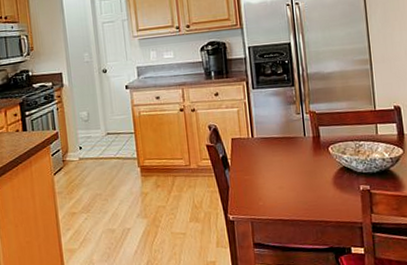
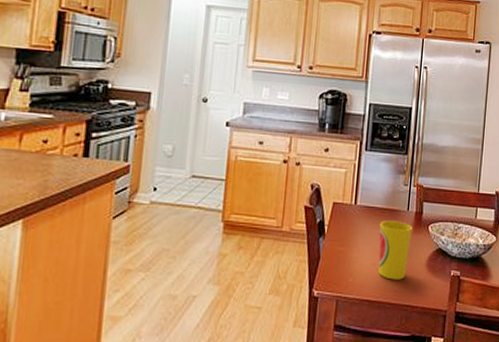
cup: none [279,147,314,200] -> present [378,221,413,280]

